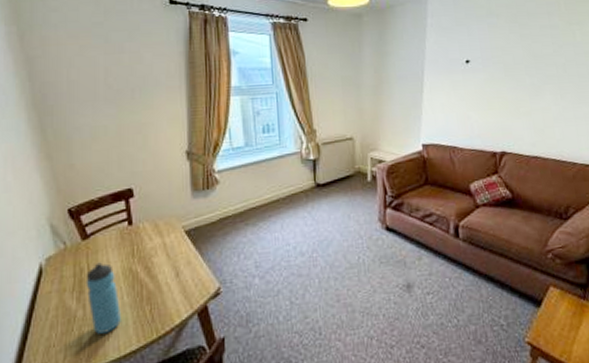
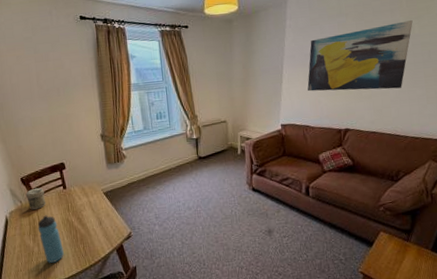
jar: none [72,223,102,255] -> present [25,187,46,210]
wall art: none [453,26,574,105] -> present [307,20,413,92]

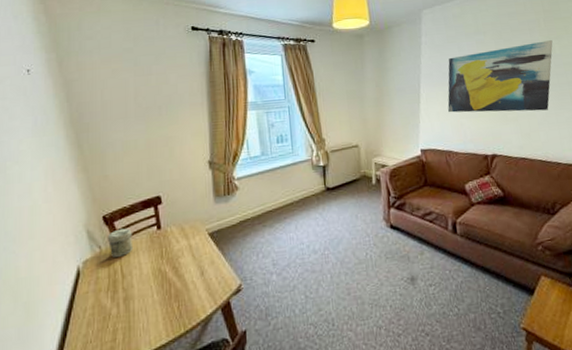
water bottle: present [37,215,64,263] -> none [119,264,151,330]

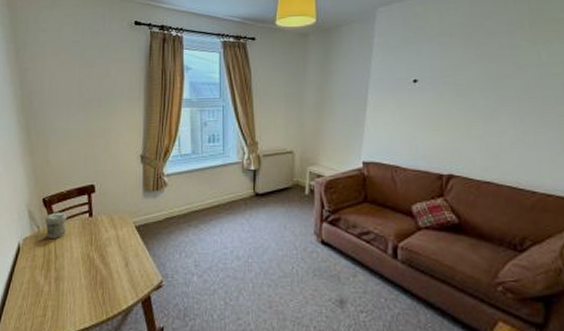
wall art: present [447,40,553,113] -> none [398,46,539,129]

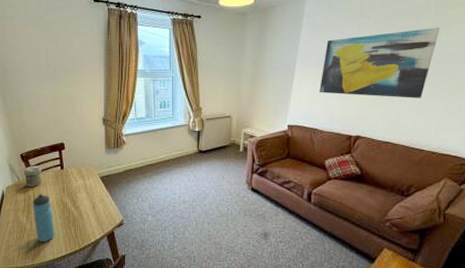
water bottle: none [52,247,78,309] -> present [32,193,55,242]
wall art: none [398,46,539,129] -> present [319,28,440,98]

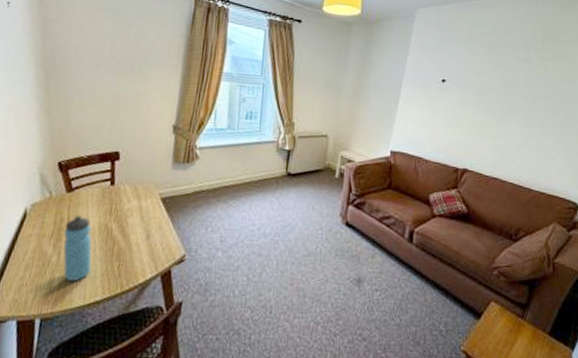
jar: present [23,165,43,187] -> none [58,177,85,206]
wall art: present [319,28,440,98] -> none [426,61,547,133]

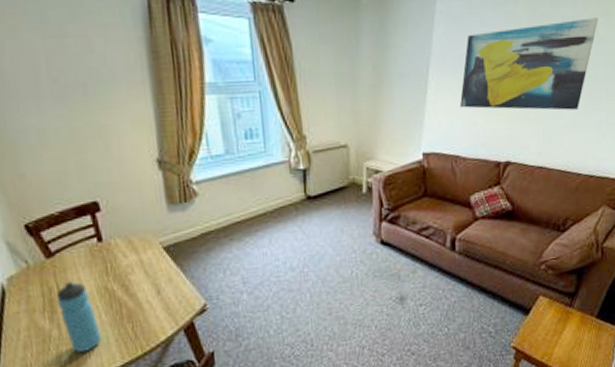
wall art: none [426,61,547,133] -> present [460,18,598,111]

